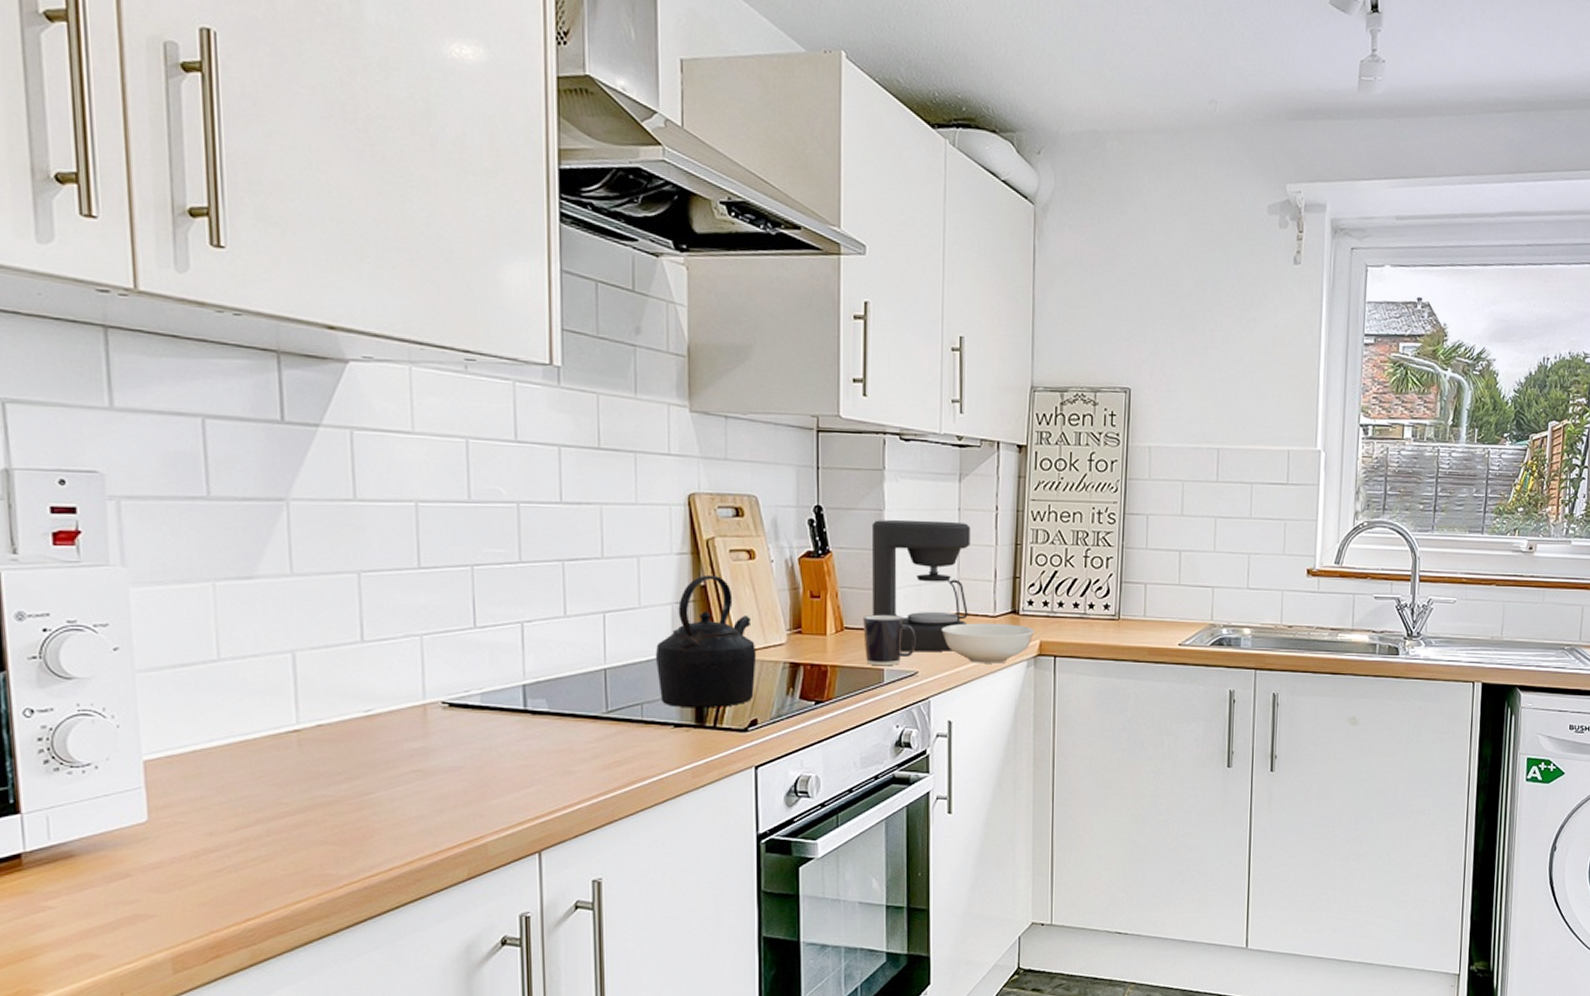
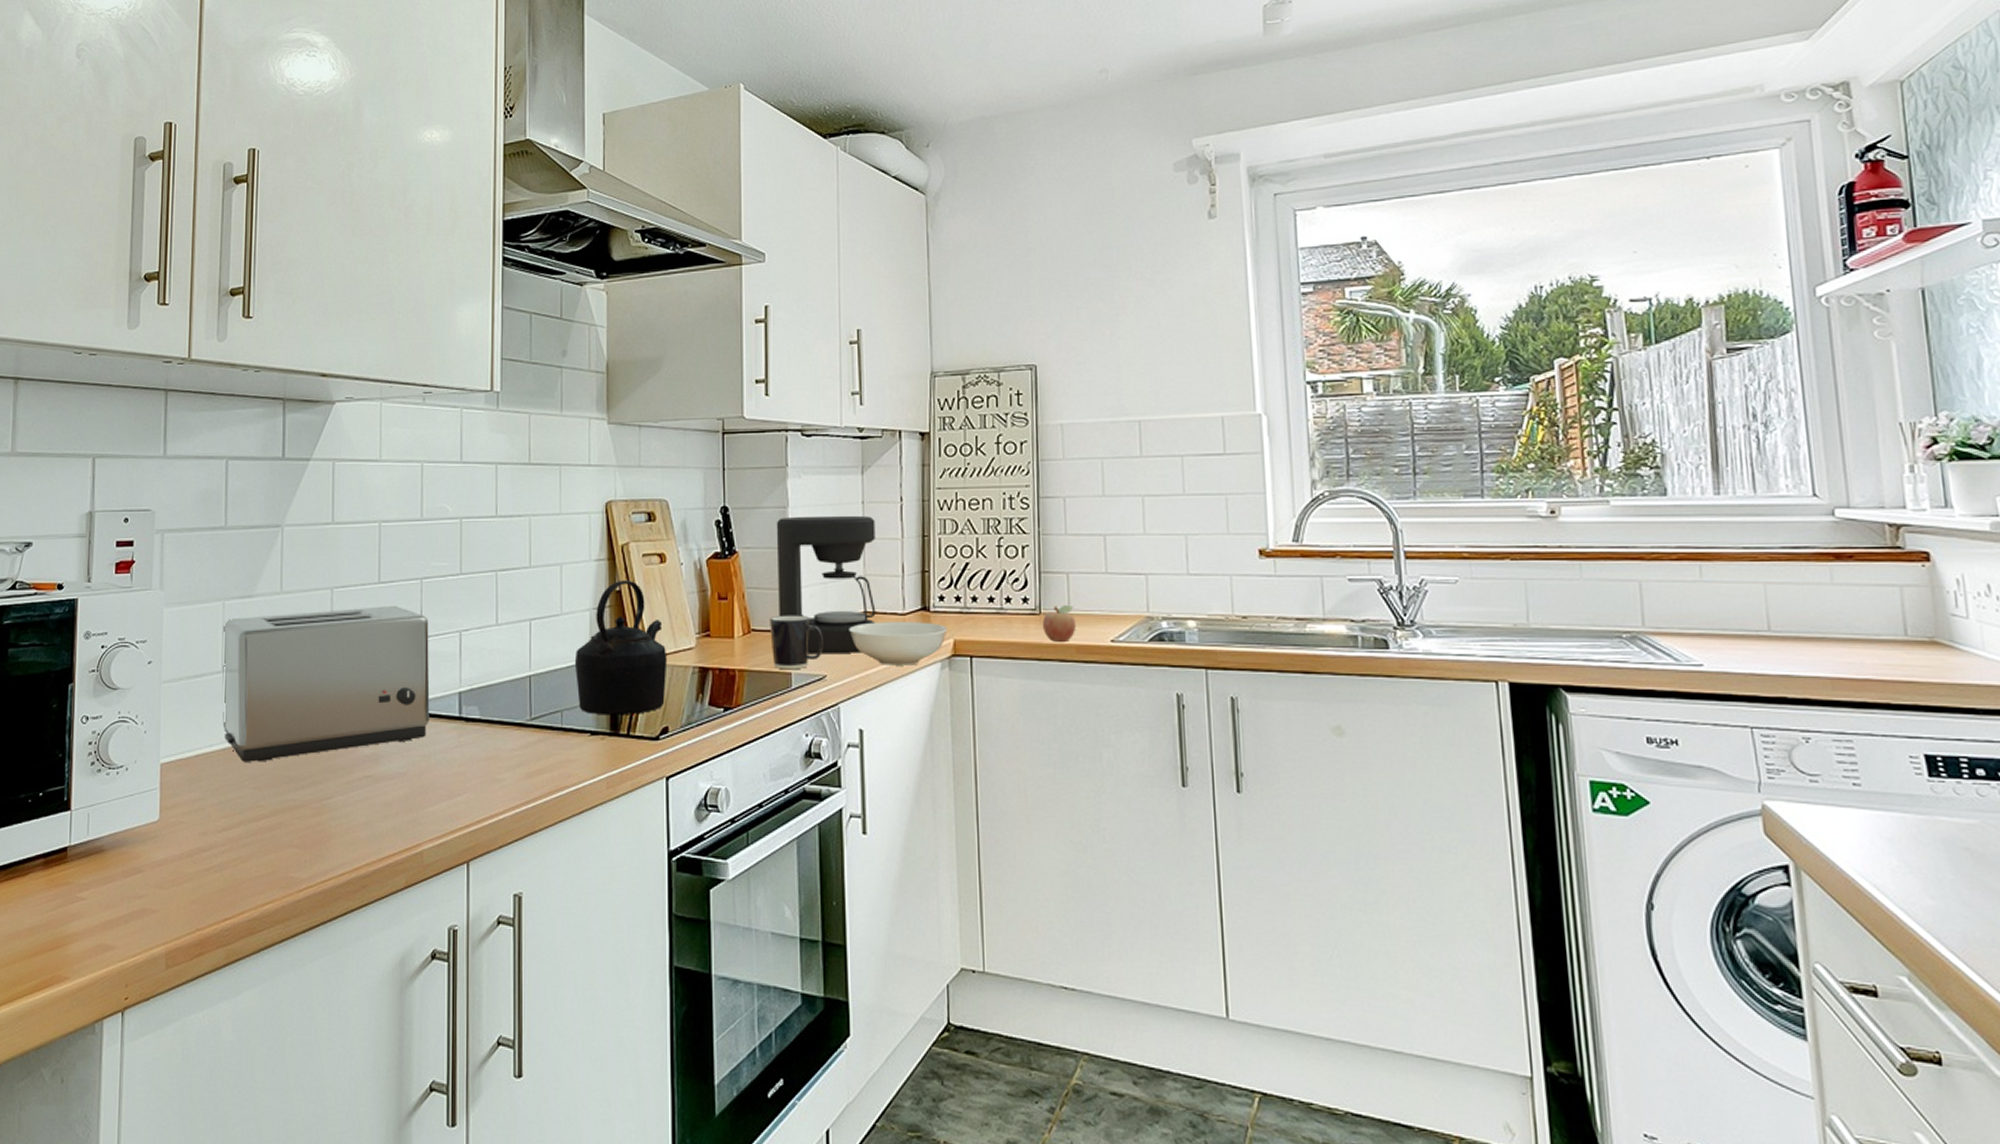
toaster: none [214,592,489,758] -> present [222,605,430,762]
fruit: none [1120,611,1150,646] -> present [1042,604,1077,643]

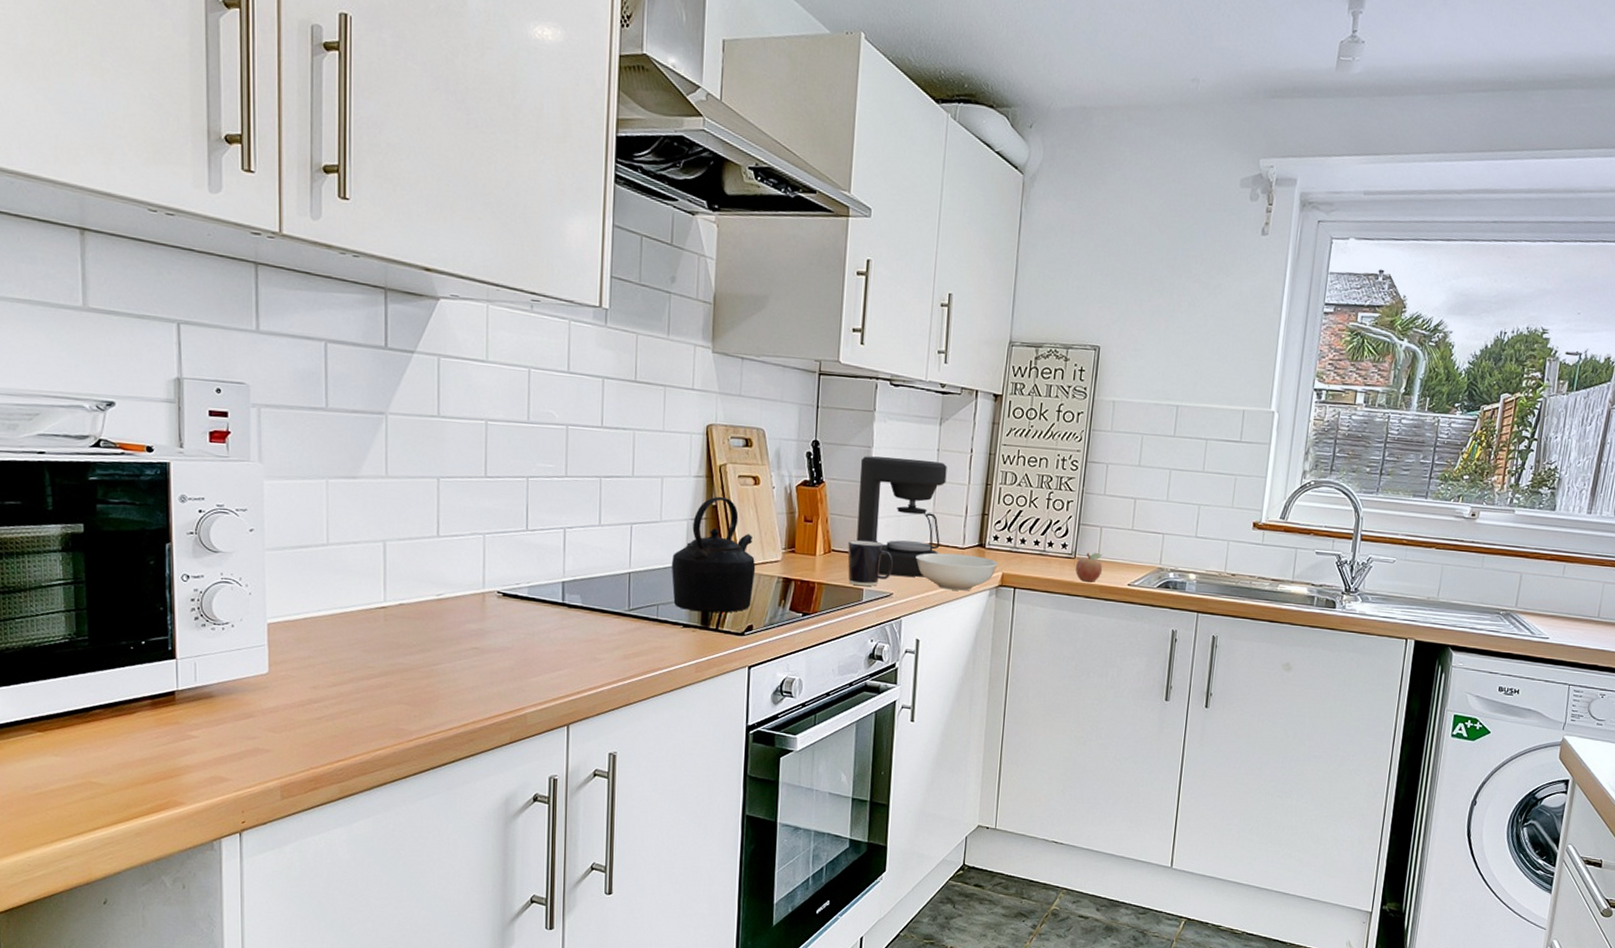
toaster: present [222,605,430,762] -> none [327,496,535,629]

